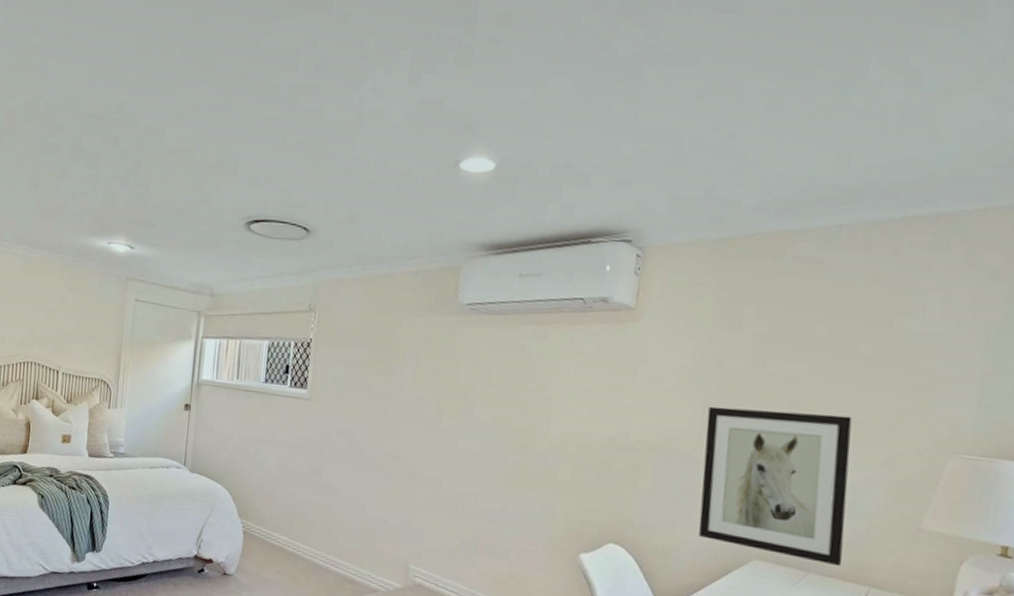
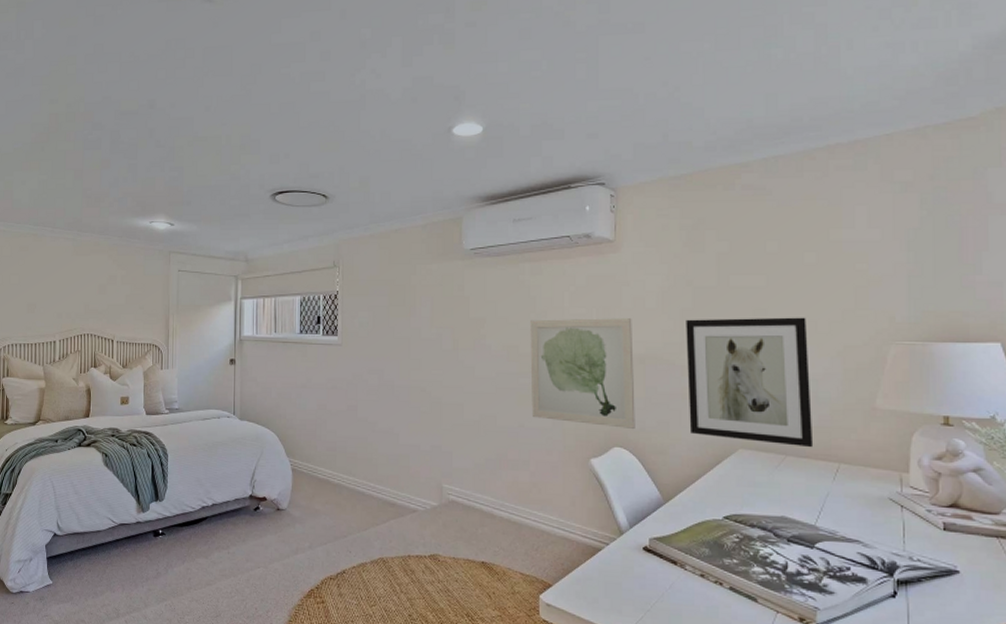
wall art: none [518,391,646,525] -> present [530,318,635,429]

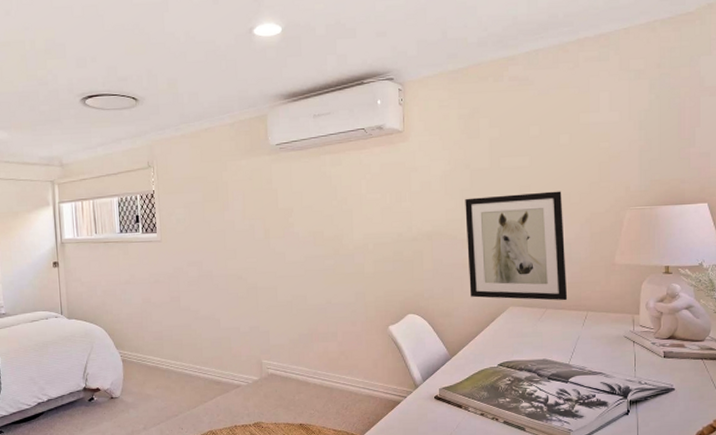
wall art: present [530,318,635,429] -> none [333,200,425,297]

